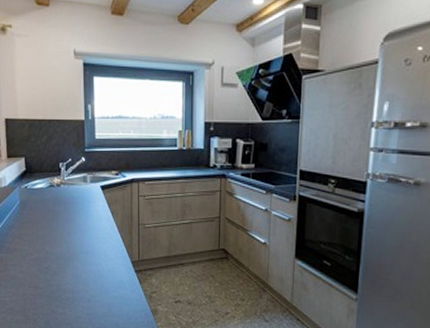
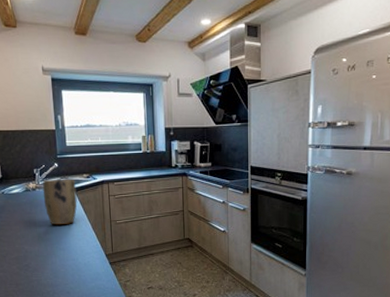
plant pot: none [67,174,104,226] -> present [42,179,77,225]

